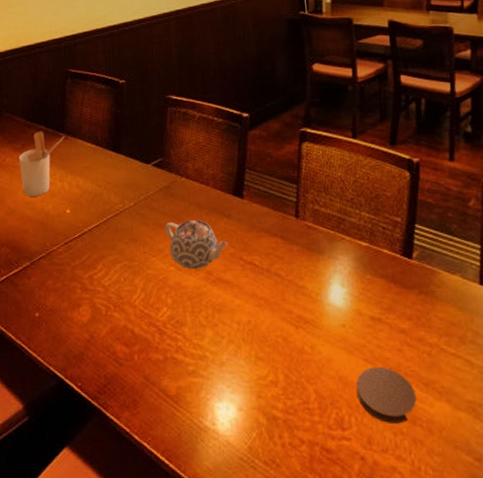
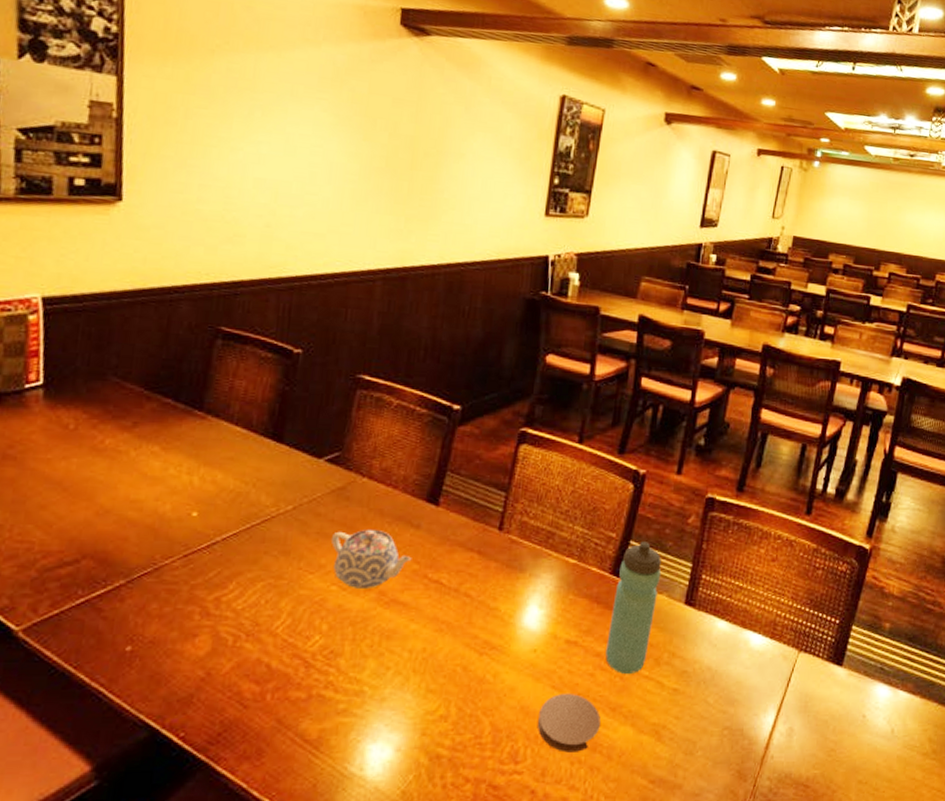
utensil holder: present [19,131,65,197] -> none [125,405,203,493]
water bottle: none [409,225,451,352] -> present [605,541,662,675]

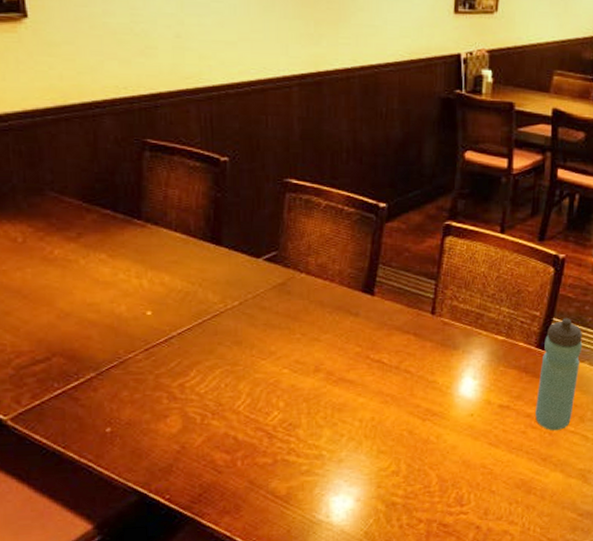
teapot: present [331,530,412,589] -> none [279,319,354,370]
coaster: present [538,694,601,753] -> none [479,448,533,496]

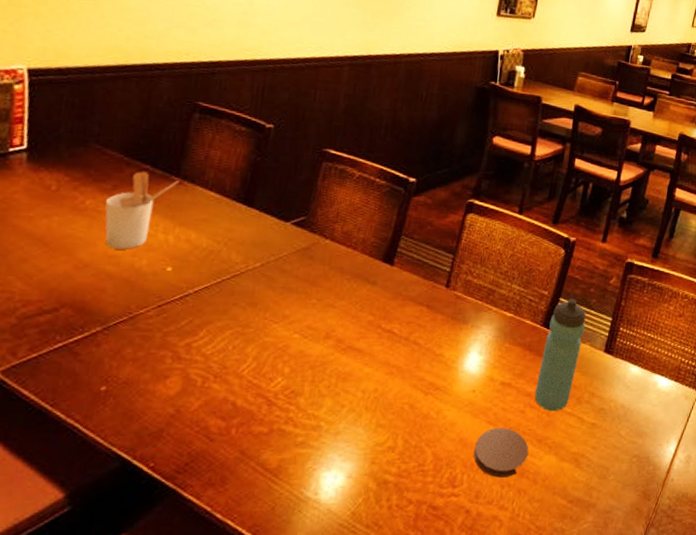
utensil holder: none [74,216,142,297] -> present [105,171,179,250]
coaster: none [479,448,533,496] -> present [474,428,529,478]

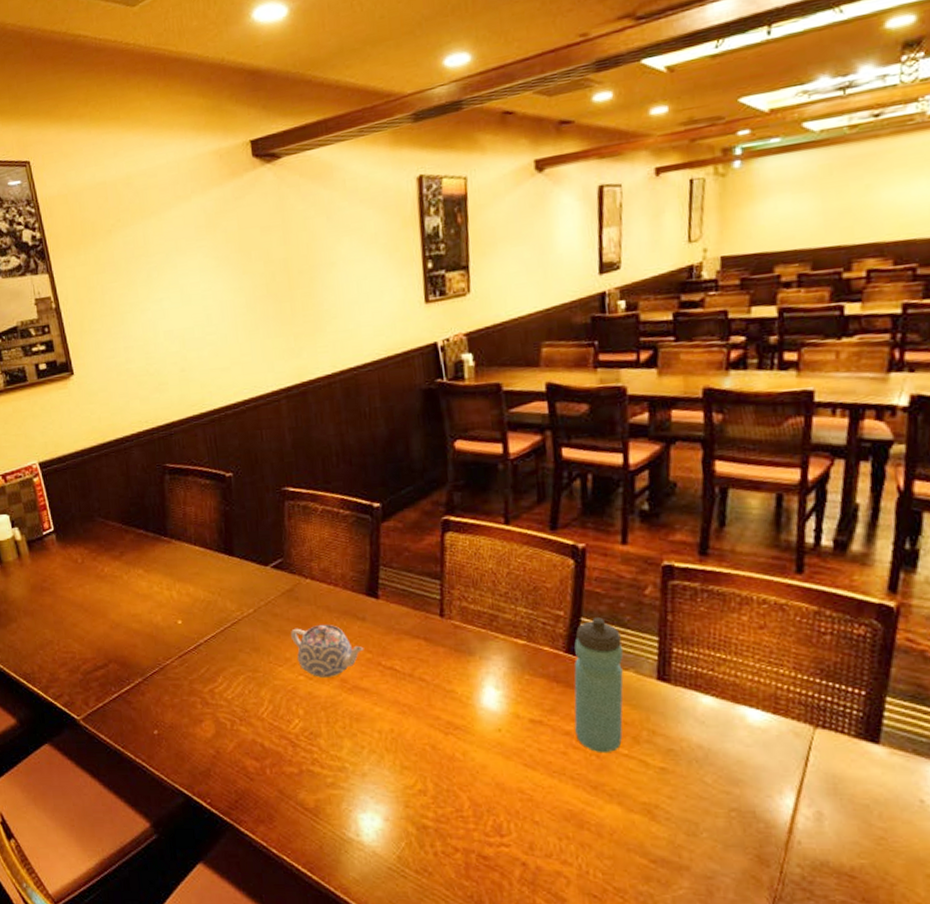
utensil holder: present [105,171,179,250] -> none [118,535,168,608]
teapot: none [295,285,368,337] -> present [291,625,364,678]
coaster: present [474,428,529,478] -> none [515,772,583,828]

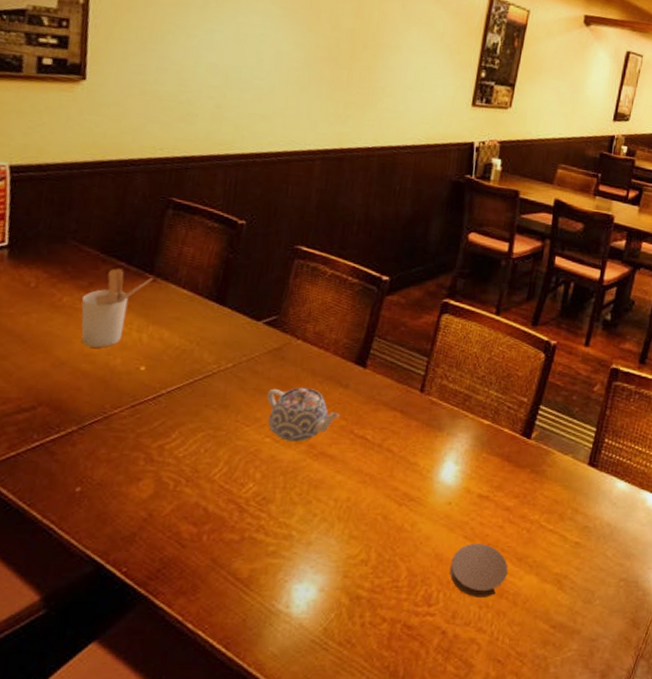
utensil holder: none [118,535,168,608] -> present [81,268,153,348]
coaster: none [515,772,583,828] -> present [450,544,508,597]
water bottle: present [574,617,624,754] -> none [514,406,568,528]

